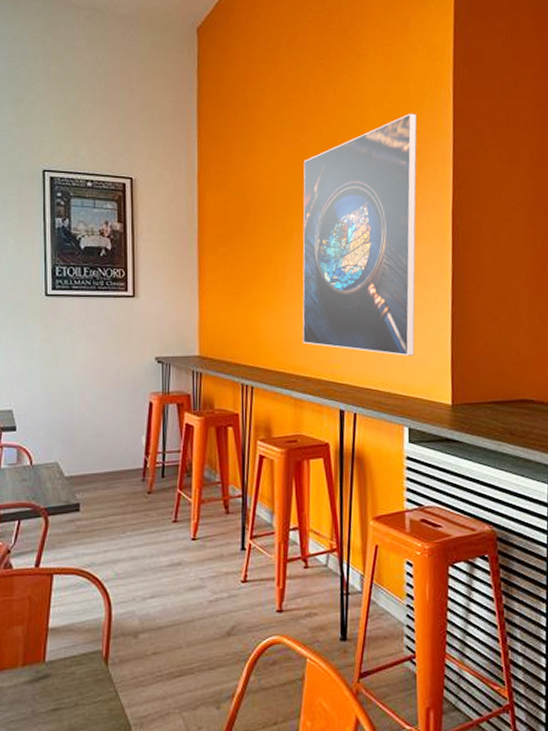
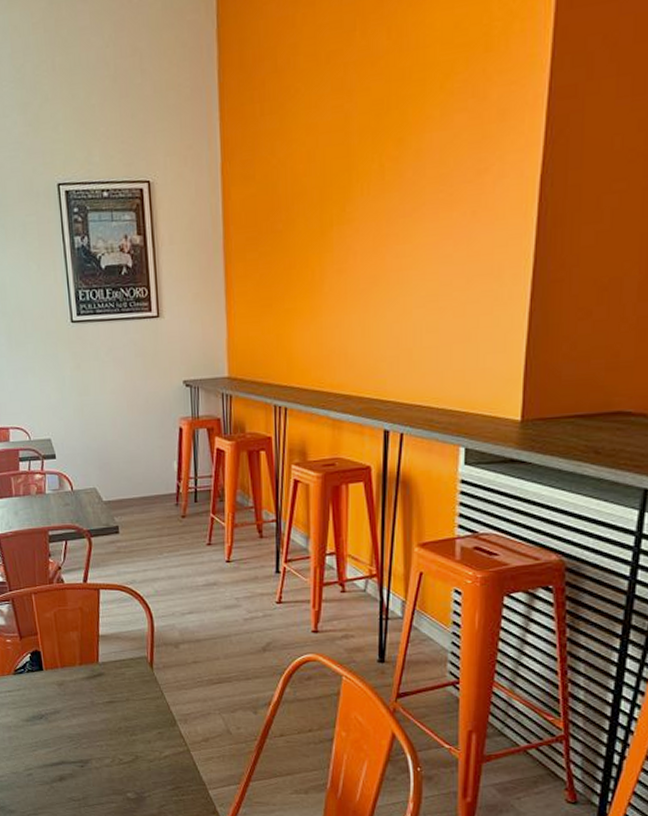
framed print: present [302,113,418,356] -> none [342,44,501,366]

